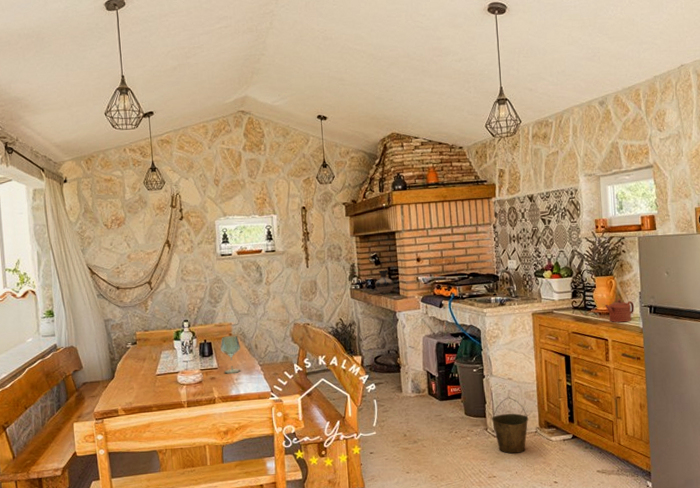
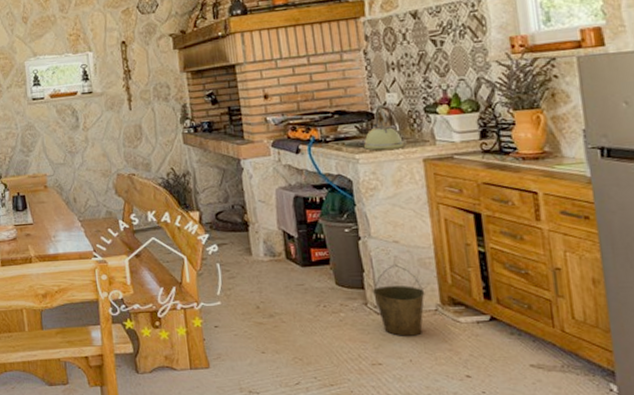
wine glass: present [220,335,240,374] -> none [35,187,58,230]
ceramic jug: present [374,269,394,295] -> none [211,109,236,139]
kettle: none [490,272,520,307] -> present [363,108,405,151]
teapot: present [605,299,634,323] -> none [530,139,576,170]

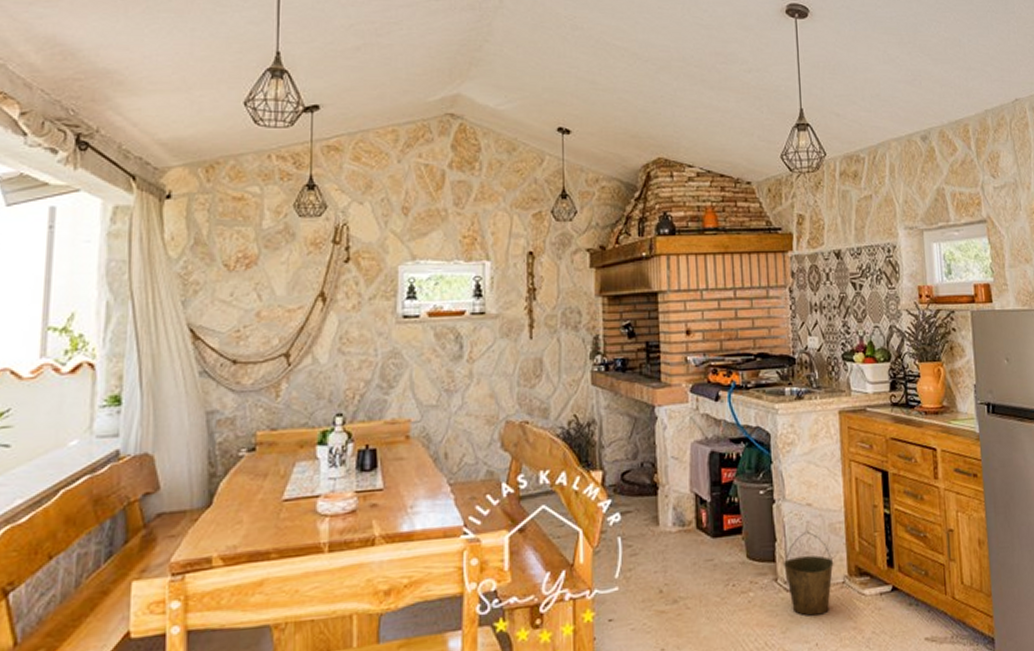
kettle: present [363,108,405,151] -> none [783,352,823,401]

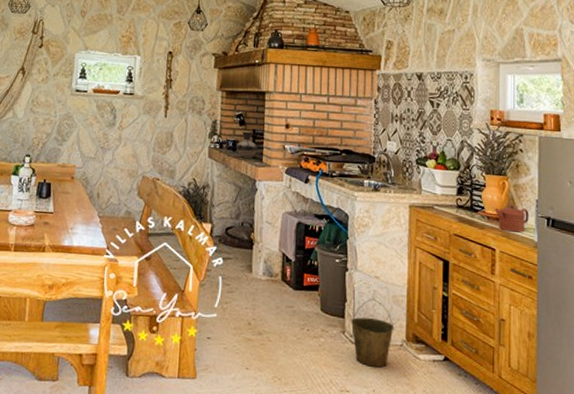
ceramic jug: none [625,345,653,381] -> present [235,131,257,159]
teapot: none [931,393,968,426] -> present [494,204,529,233]

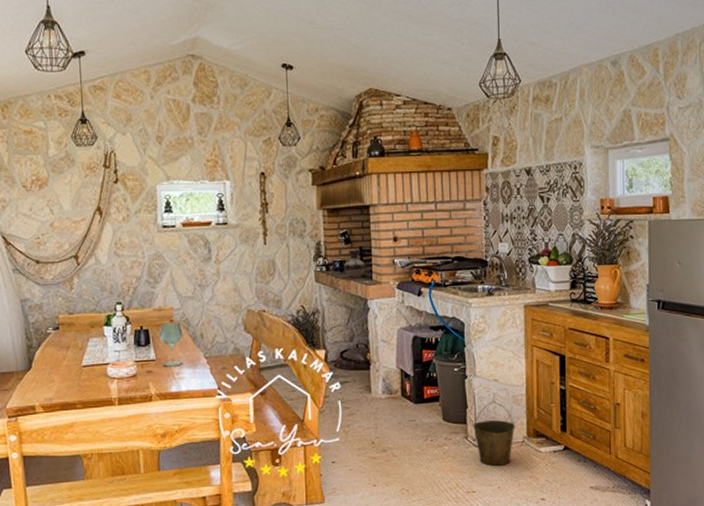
wine glass: none [59,178,81,222] -> present [159,322,183,367]
teapot: present [494,204,529,233] -> none [607,291,640,319]

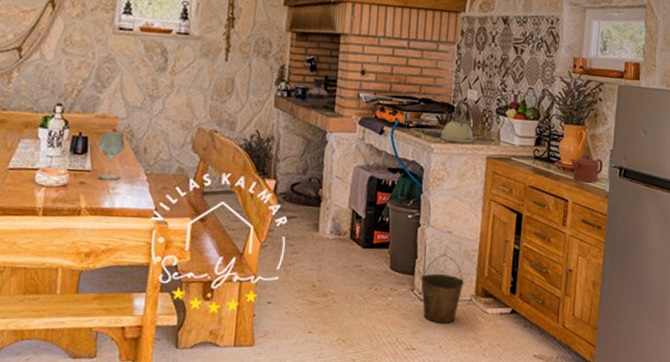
kettle: none [476,256,511,297] -> present [439,102,475,145]
teapot: none [607,291,640,319] -> present [570,154,603,183]

